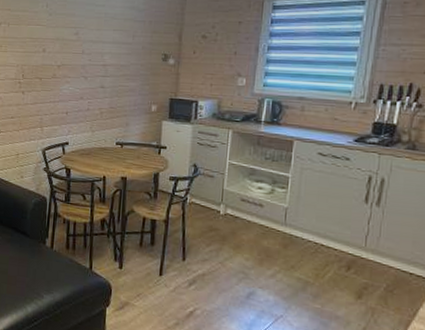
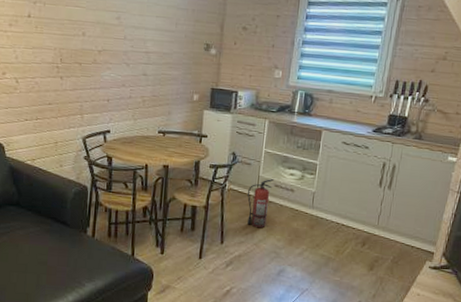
fire extinguisher: none [211,192,240,246] -> present [247,179,274,229]

